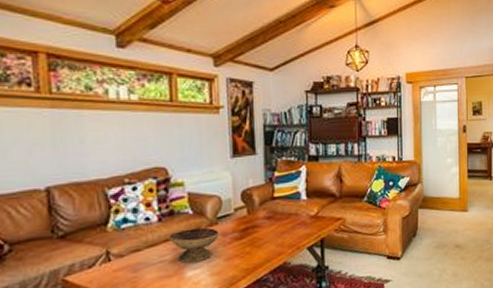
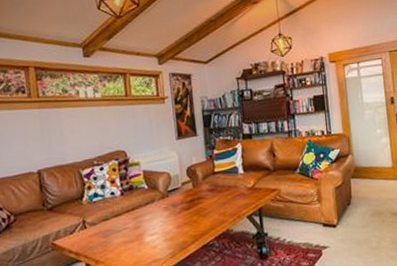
decorative bowl: present [168,227,219,263] -> none [129,199,170,230]

